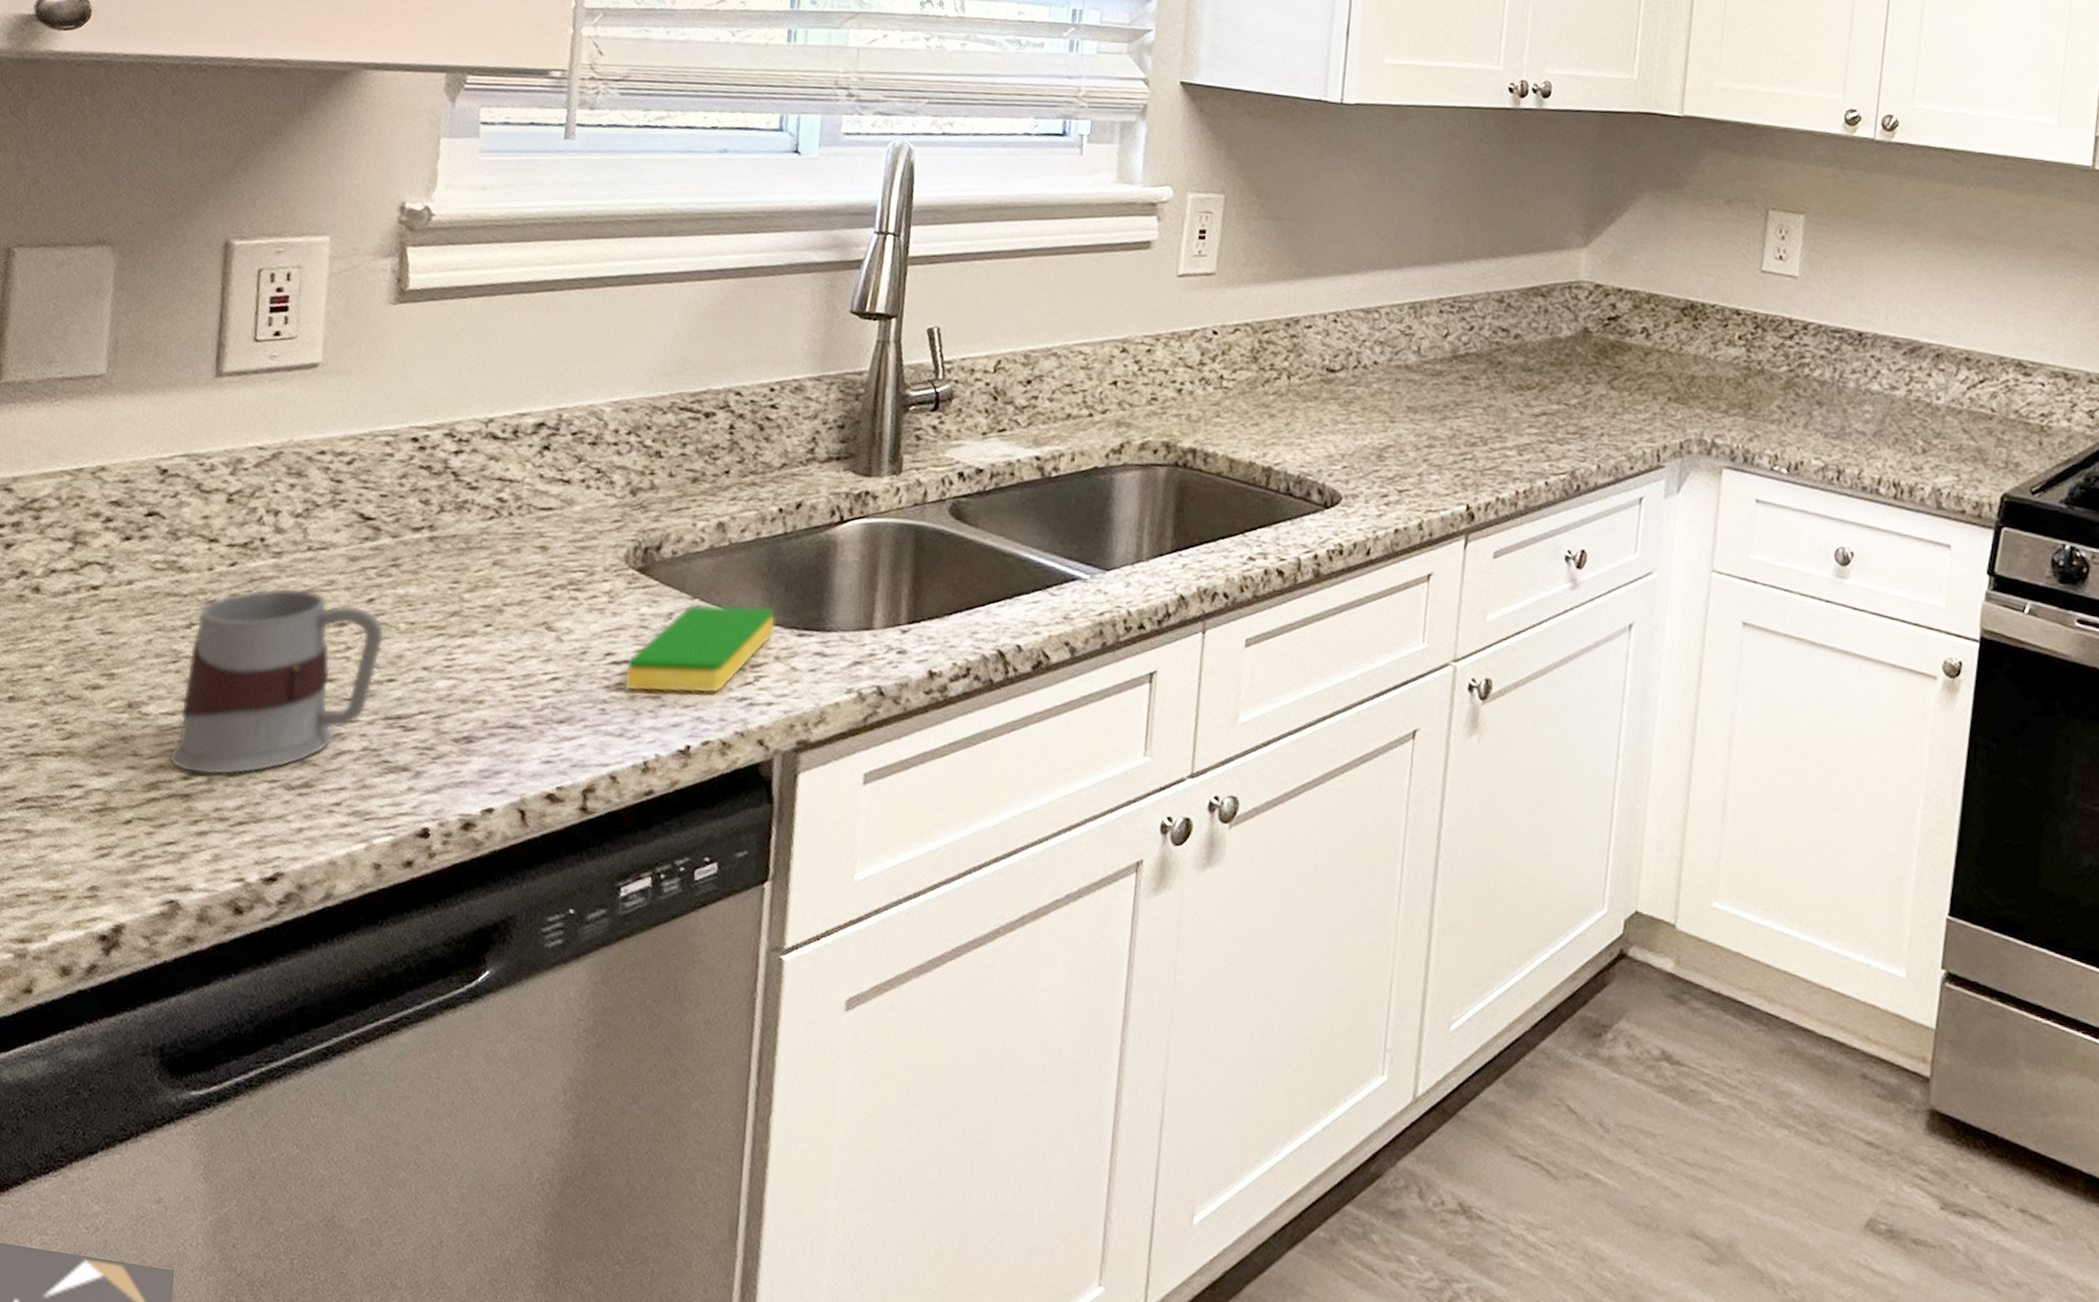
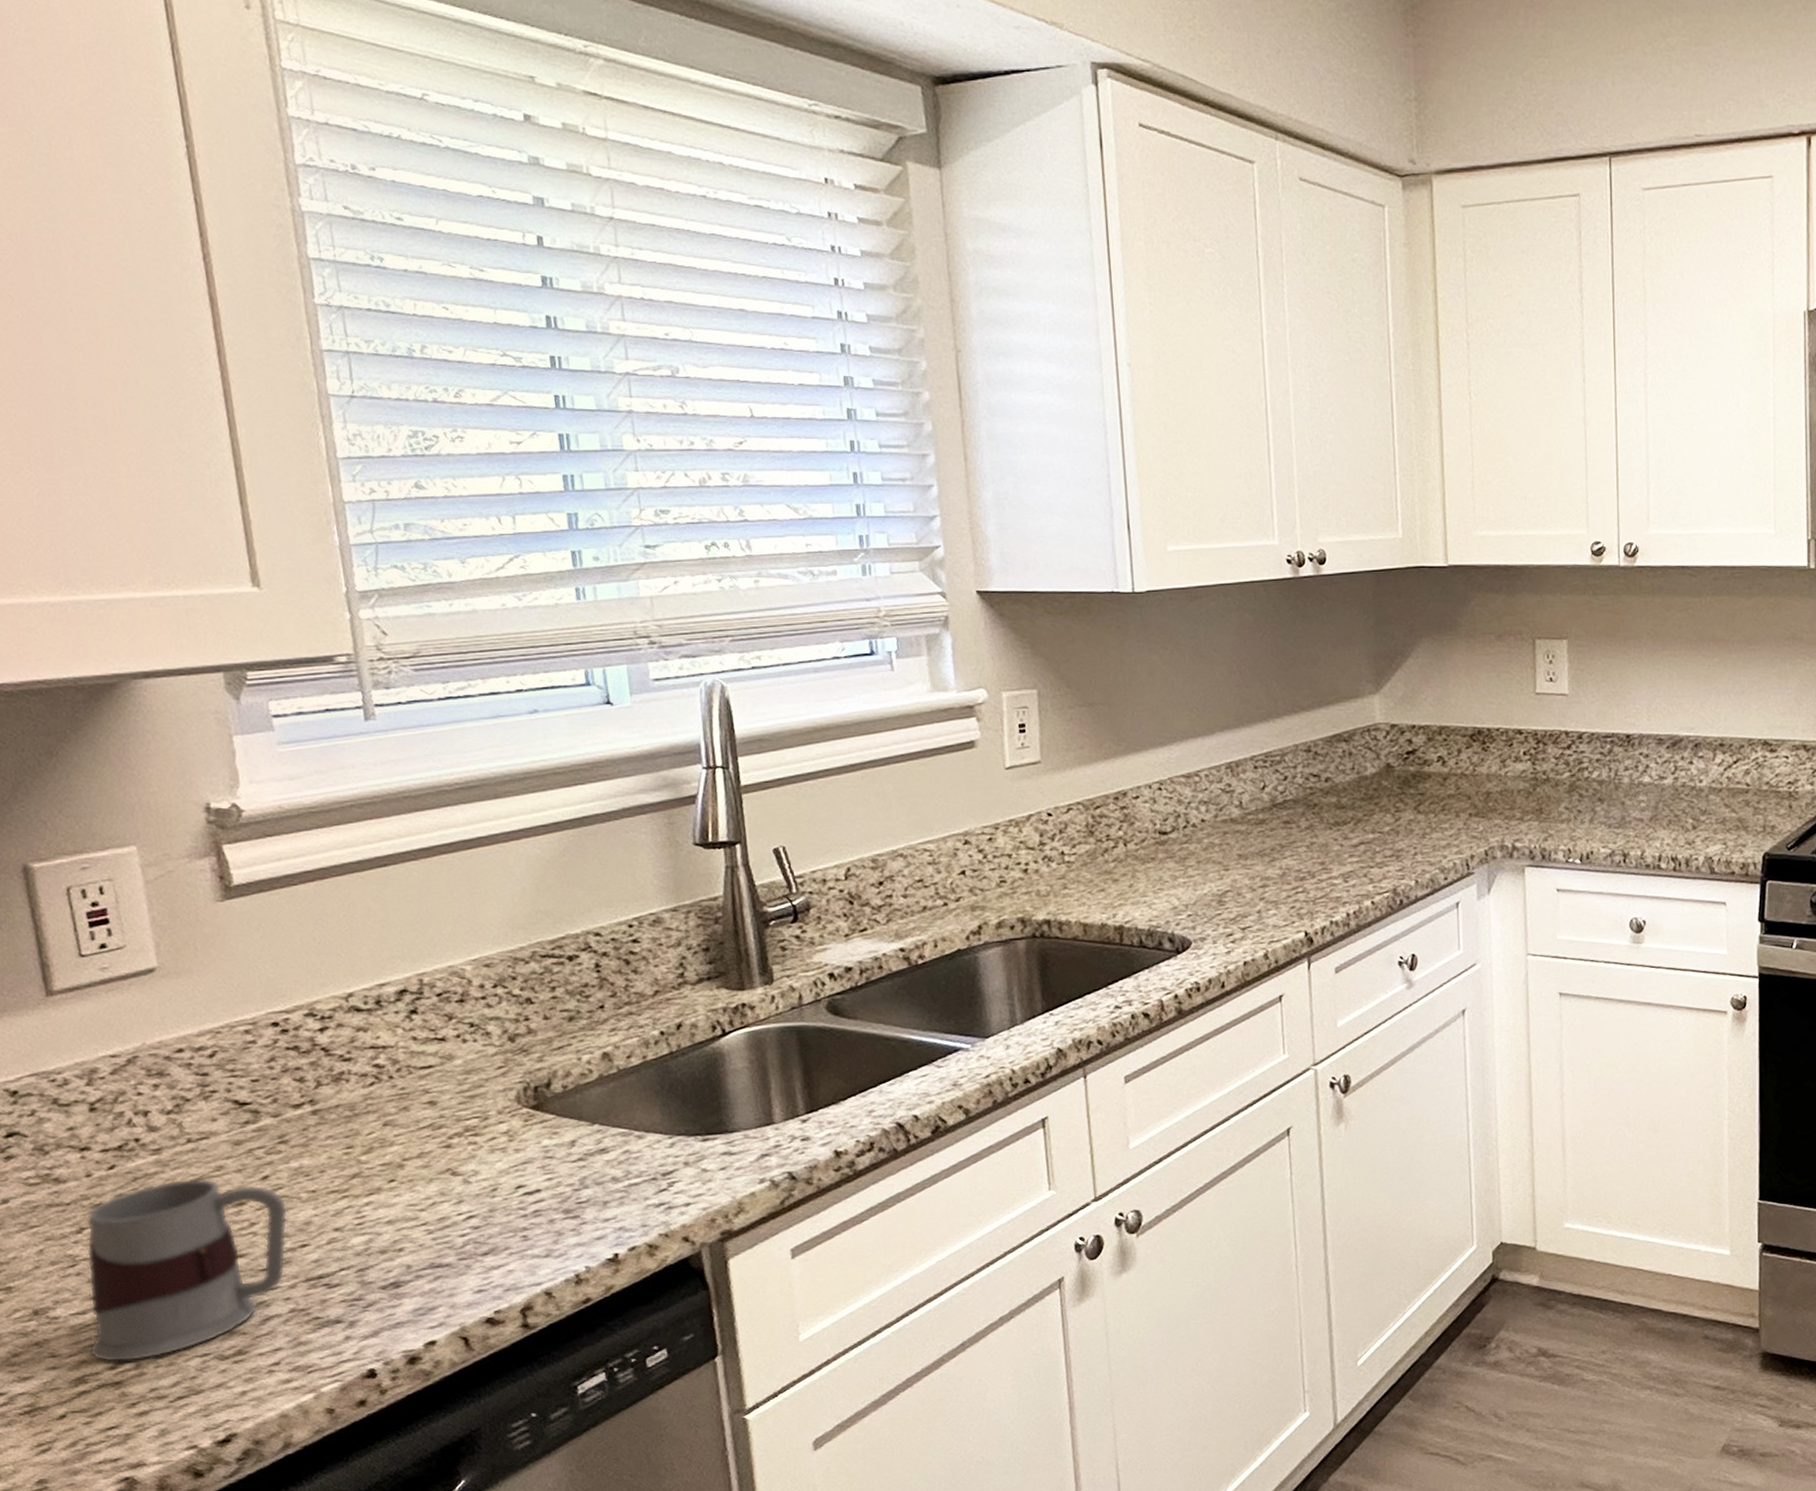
dish sponge: present [623,603,776,694] -> none [538,1120,679,1216]

